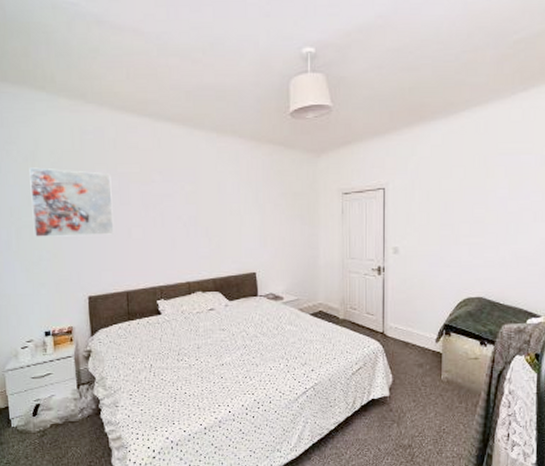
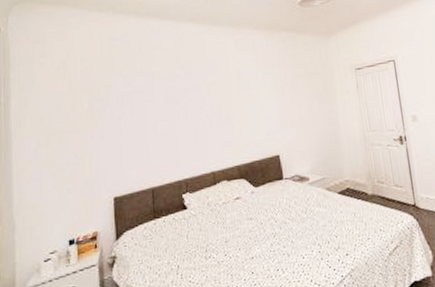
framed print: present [29,167,114,237] -> none [60,74,140,142]

